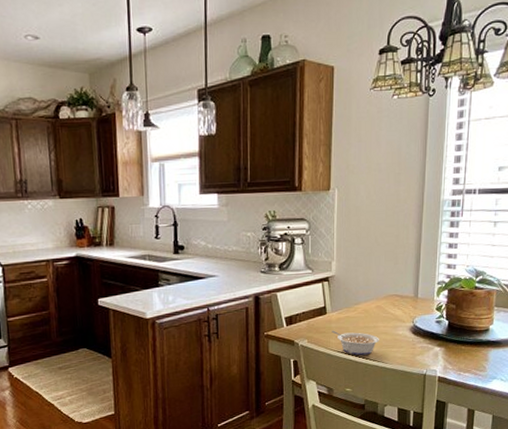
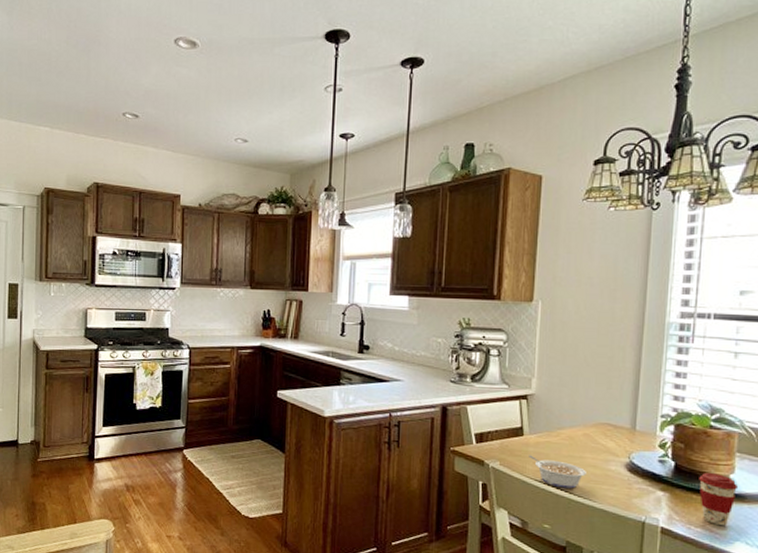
coffee cup: none [467,326,496,368] -> present [699,473,739,525]

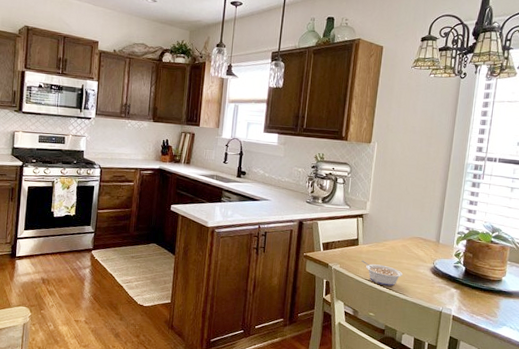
coffee cup: present [699,473,739,525] -> none [481,276,508,314]

